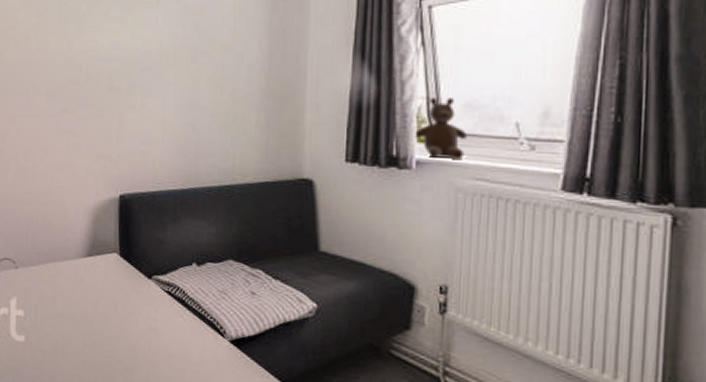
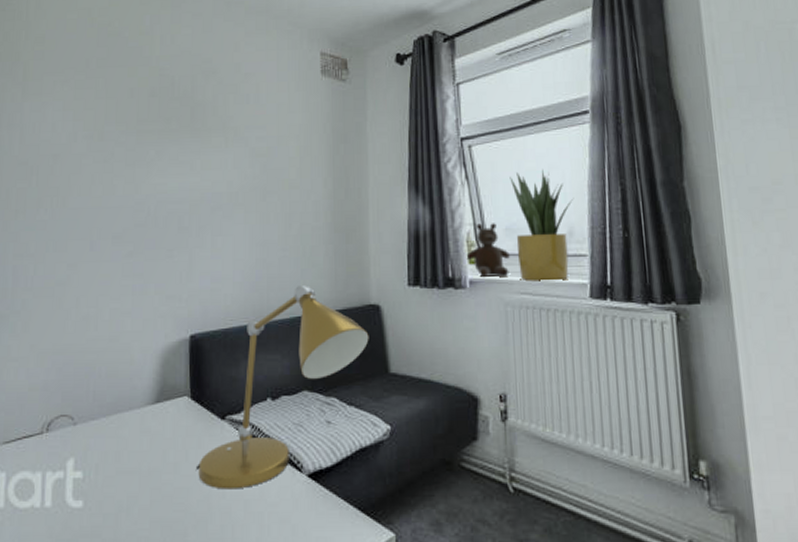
desk lamp: none [124,152,300,345] -> present [195,284,369,490]
planter: none [476,36,556,168] -> present [509,169,574,281]

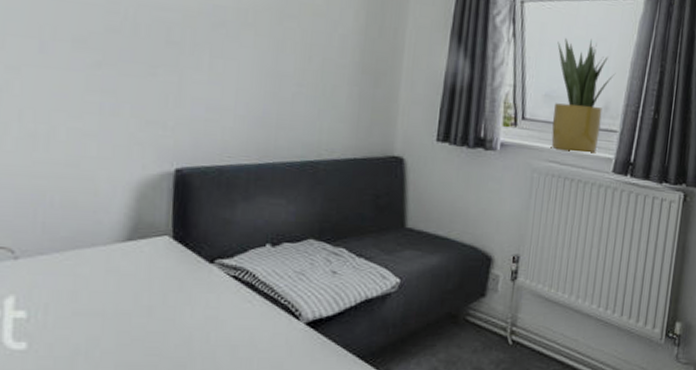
desk lamp: present [195,284,369,490] -> none [175,126,389,335]
teddy bear: present [466,223,510,278] -> none [501,85,545,144]

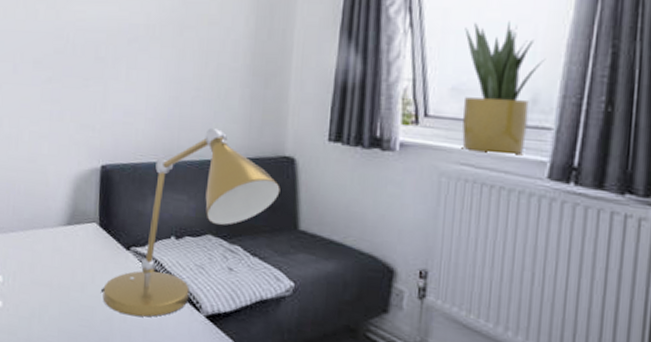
desk lamp: none [175,126,389,335] -> present [100,127,280,317]

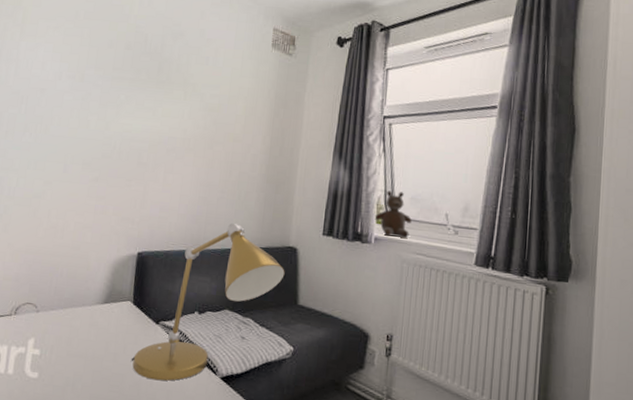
teddy bear: none [399,79,453,144] -> present [374,191,412,239]
planter: present [462,21,546,155] -> none [418,151,474,248]

